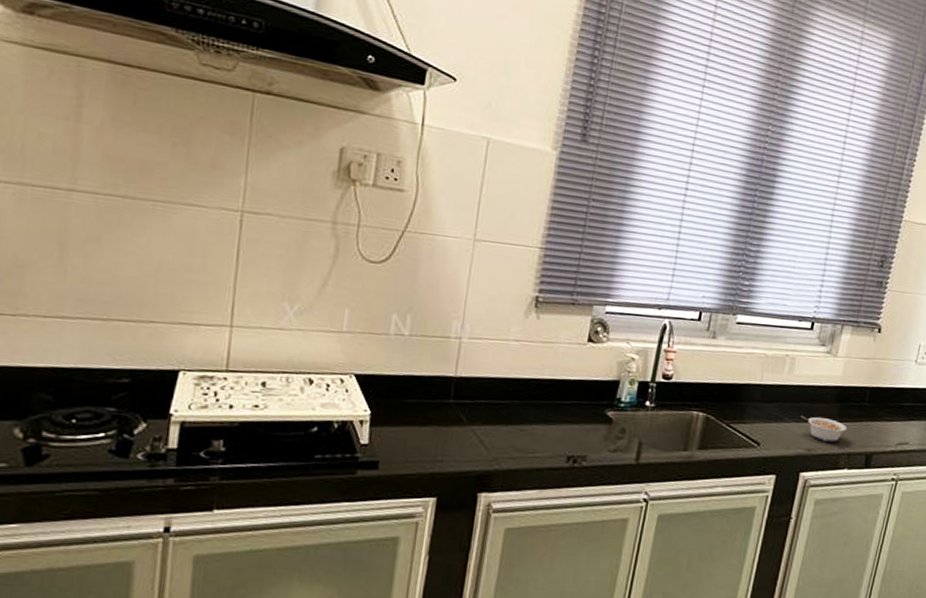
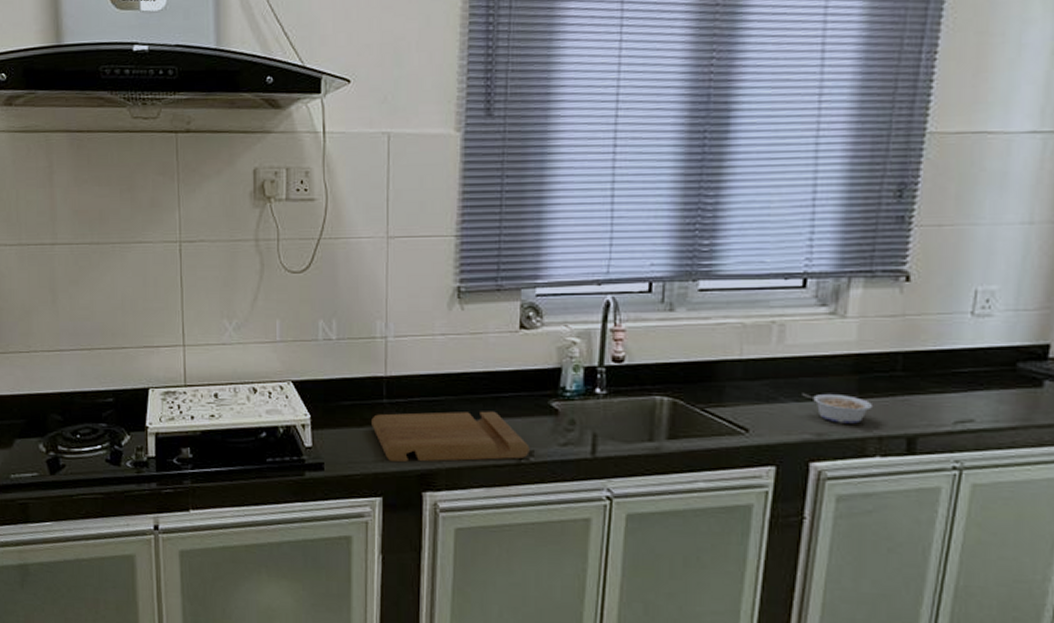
cutting board: none [434,414,583,463] -> present [371,411,530,462]

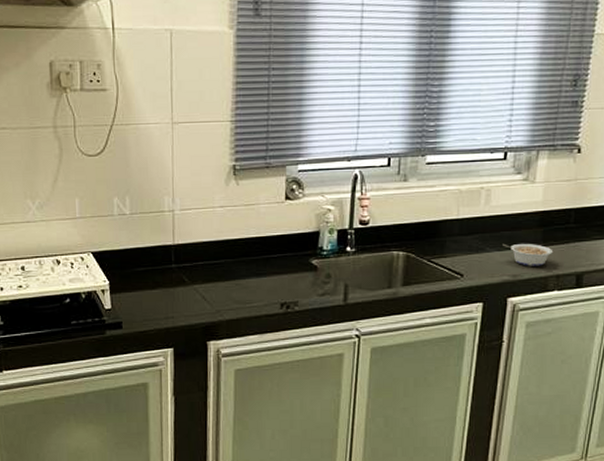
cutting board: present [371,411,530,462] -> none [162,270,295,317]

